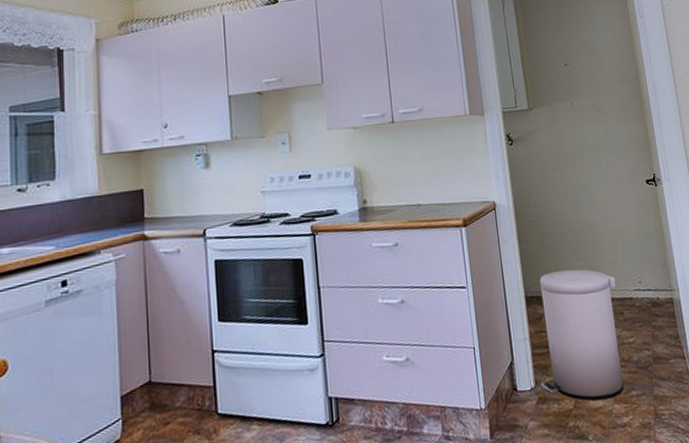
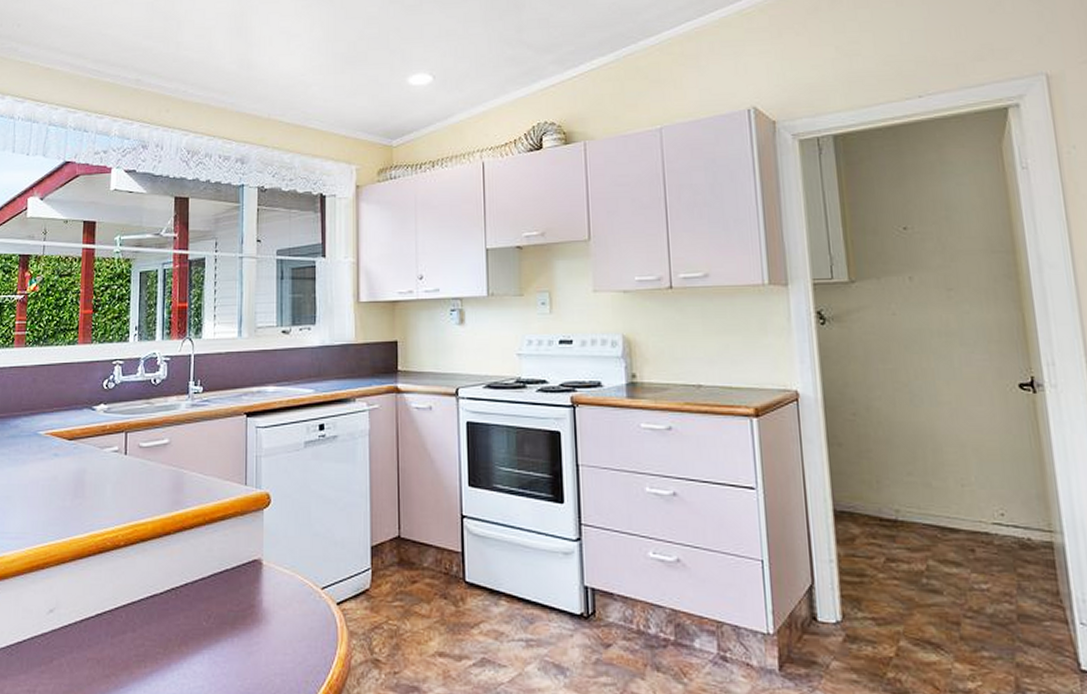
pedal bin: present [539,269,624,401] -> none [850,485,971,654]

